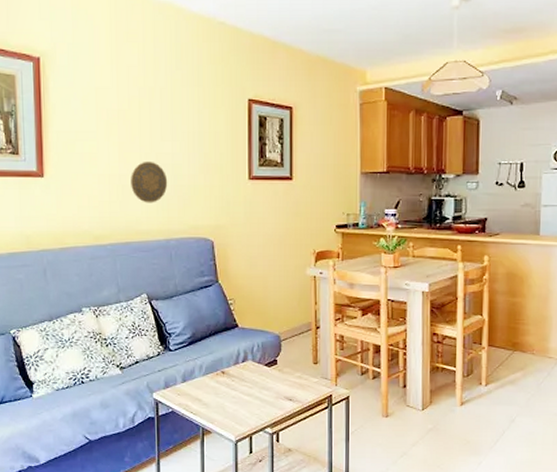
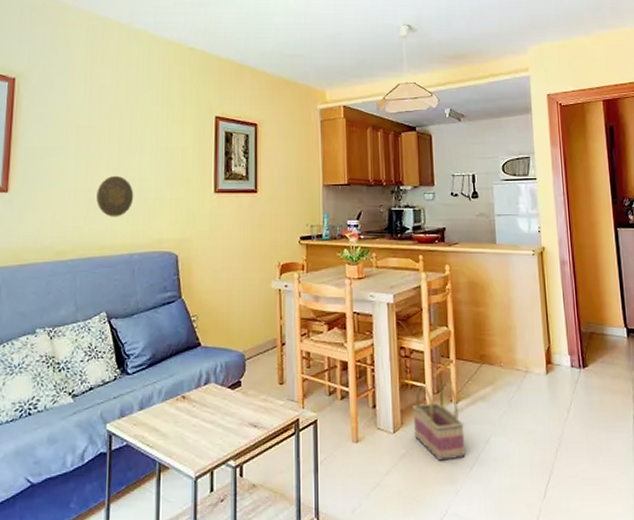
basket: none [442,365,491,436] -> present [413,381,465,461]

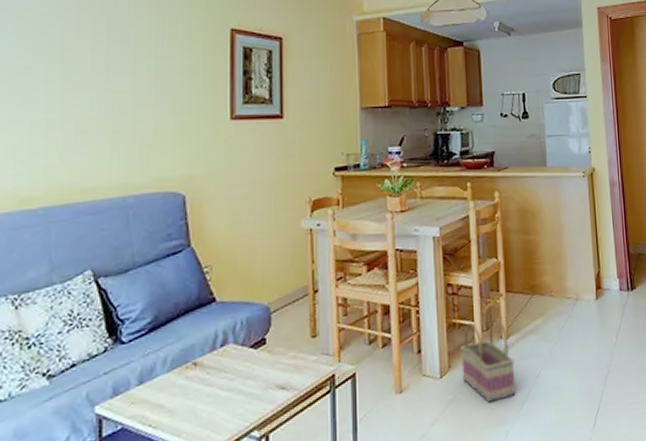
decorative plate: present [96,176,134,217] -> none [76,102,127,153]

